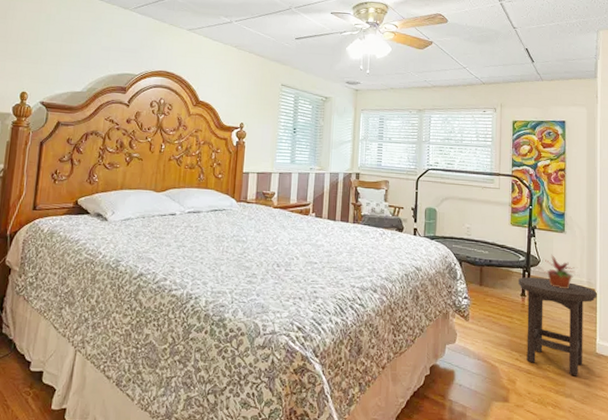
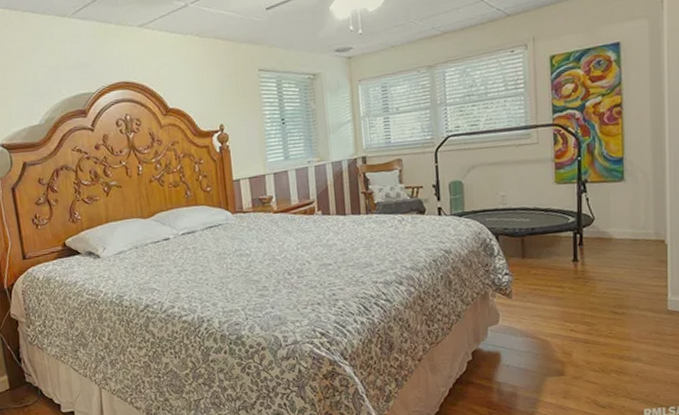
stool: present [519,276,597,377] -> none [569,237,667,339]
potted plant: present [544,254,578,288] -> none [600,208,642,246]

